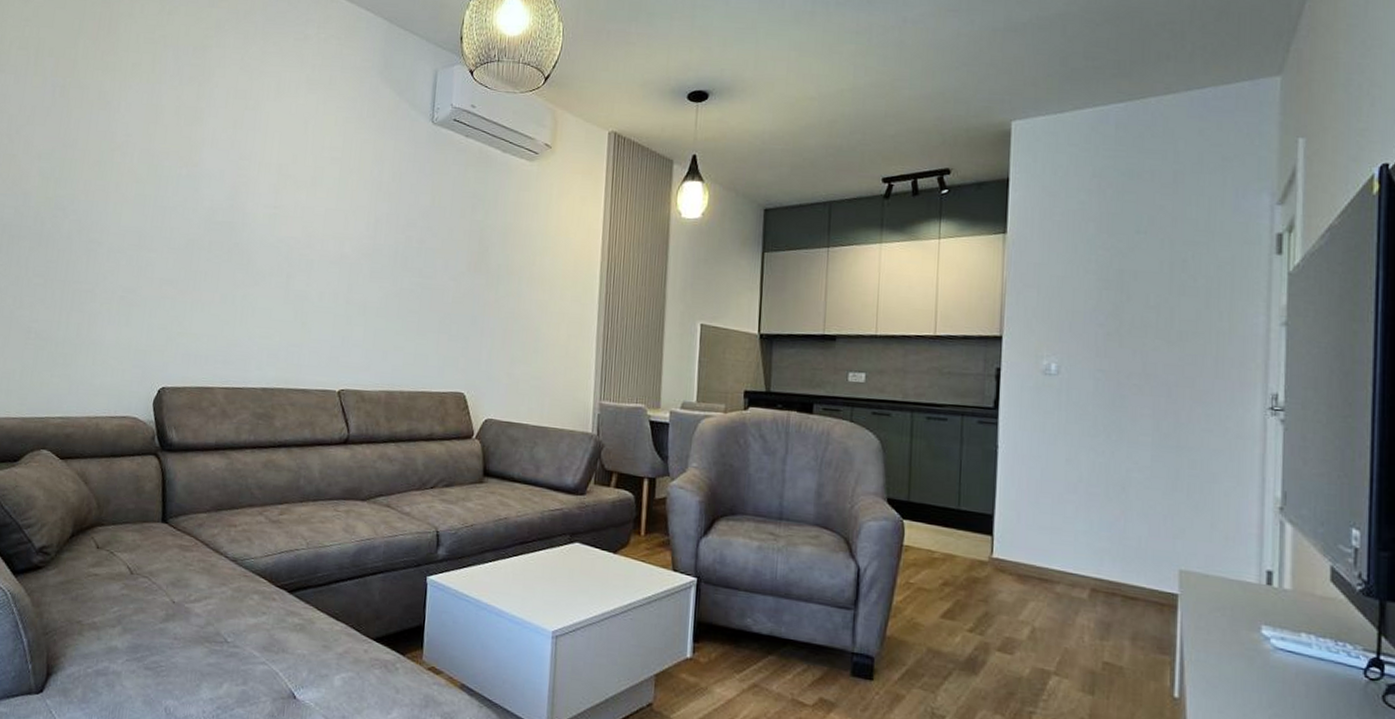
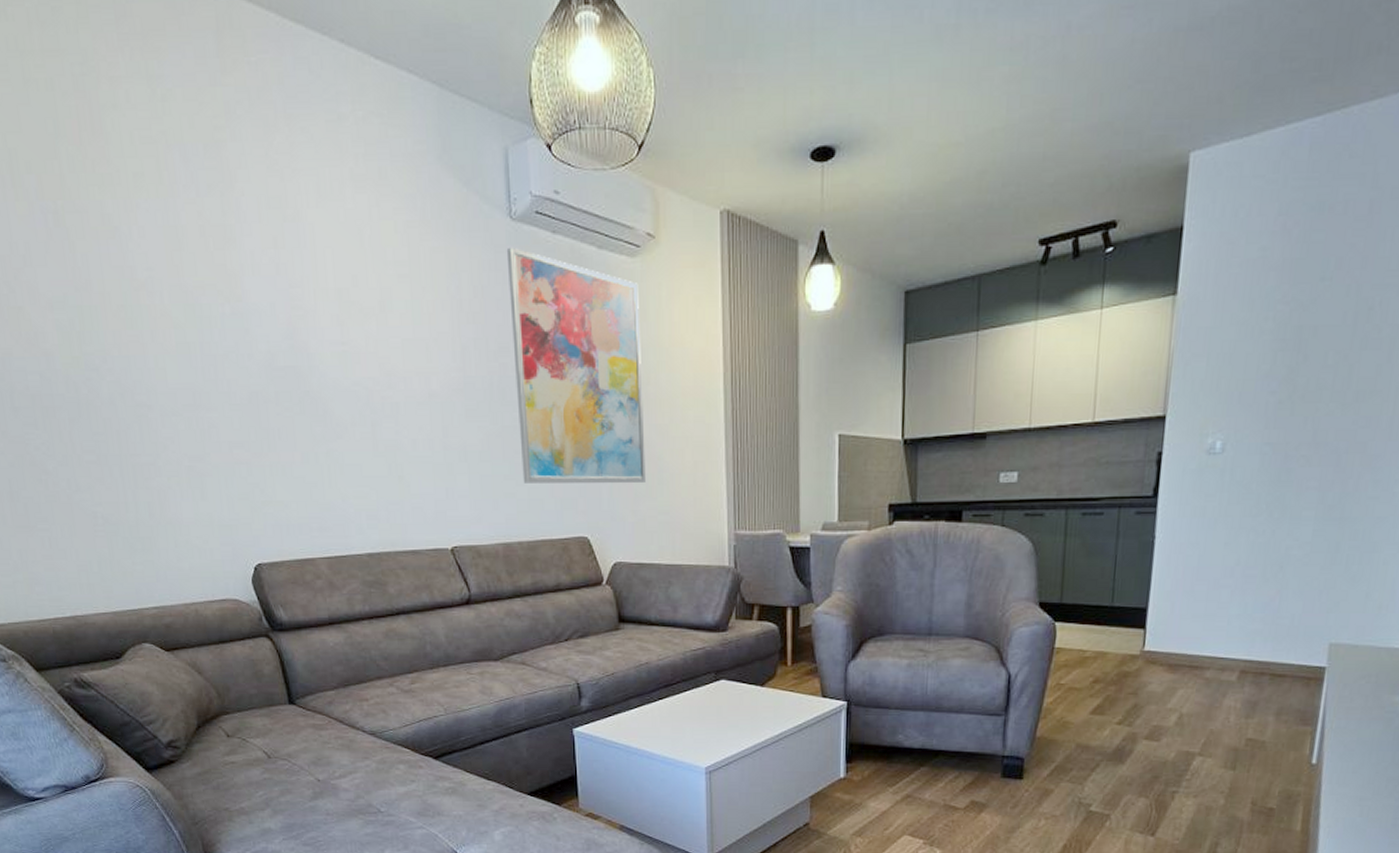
wall art: none [412,144,534,349] -> present [506,247,646,483]

